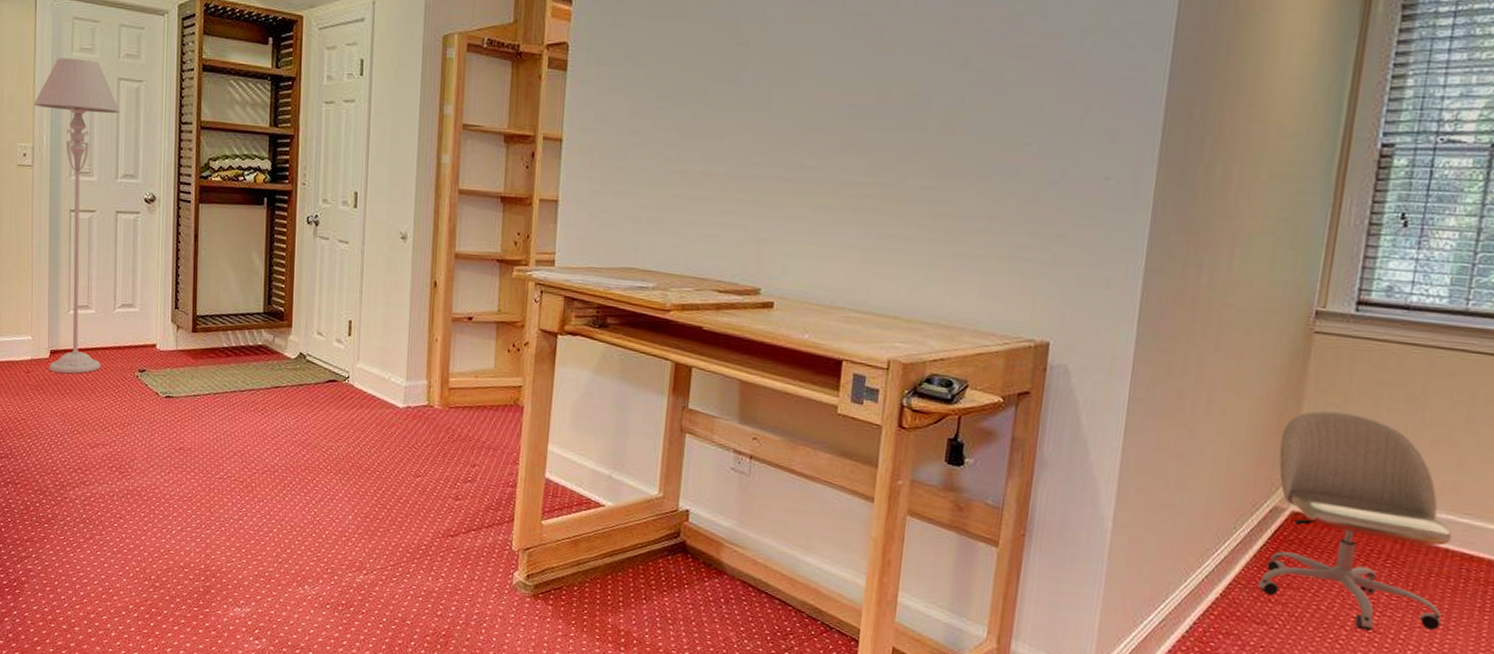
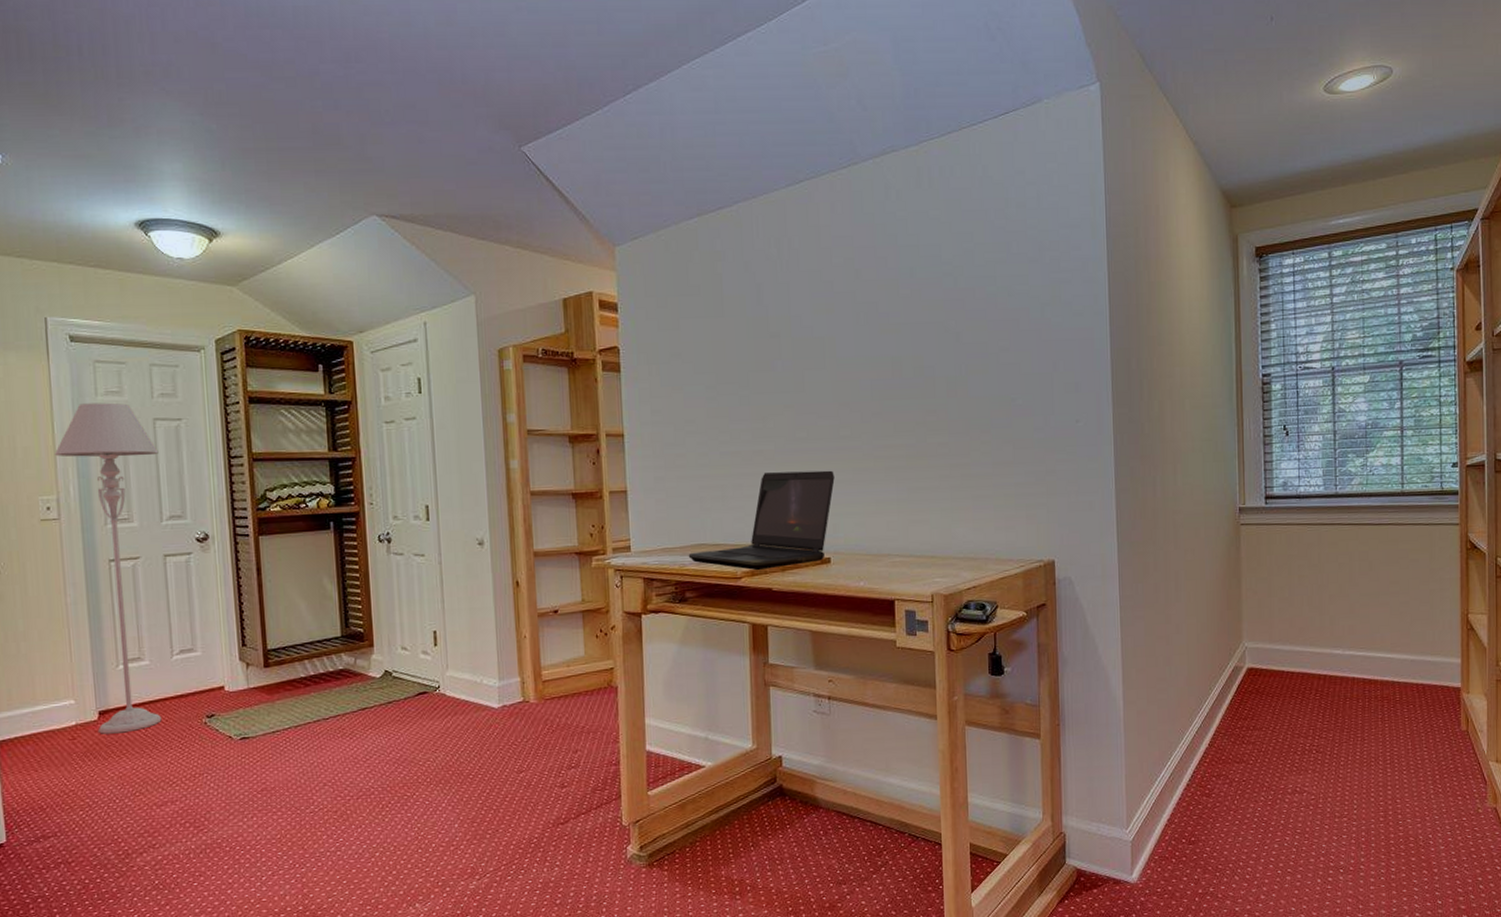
laptop computer: none [615,198,792,306] -> present [688,470,835,571]
office chair: present [1257,411,1453,632] -> none [1231,584,1359,753]

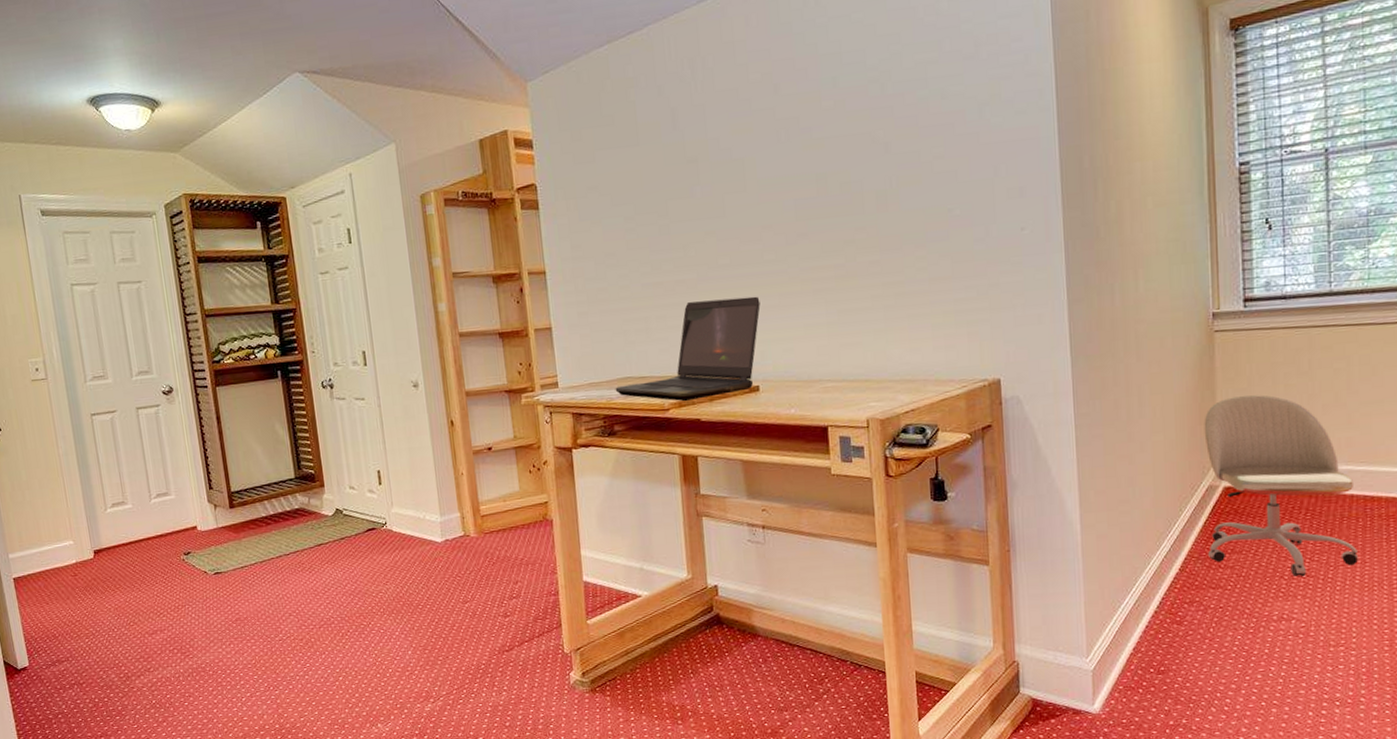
floor lamp: present [55,402,162,734] -> none [38,269,147,571]
office chair: none [1231,584,1359,753] -> present [1204,395,1359,577]

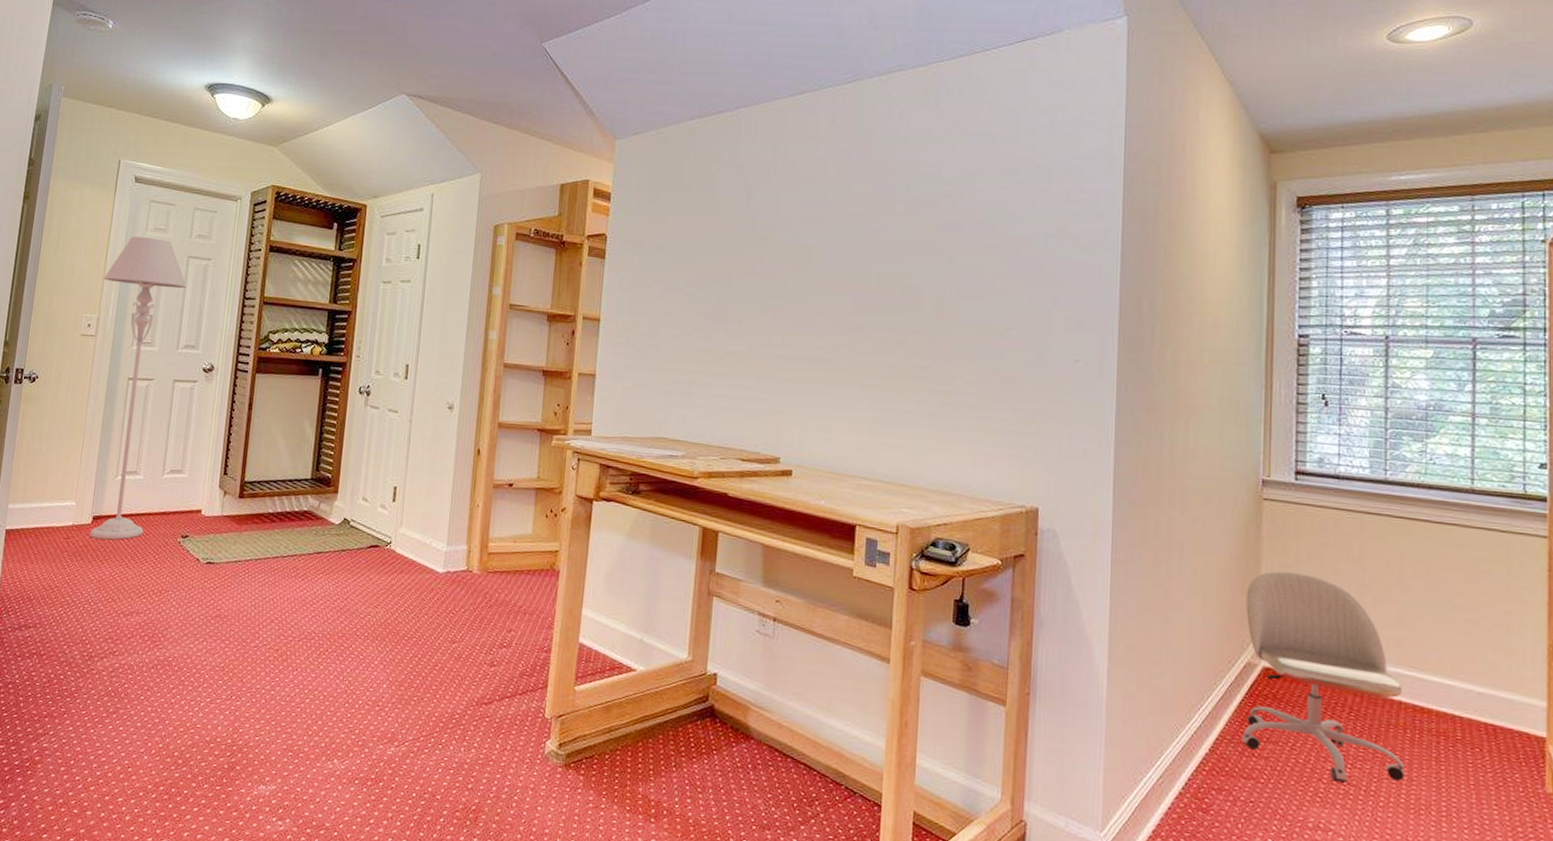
floor lamp: none [38,269,147,571] -> present [90,236,187,540]
laptop computer: present [615,296,761,402] -> none [647,374,806,474]

